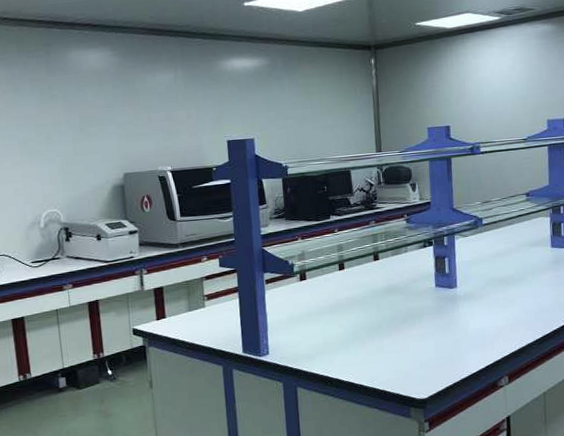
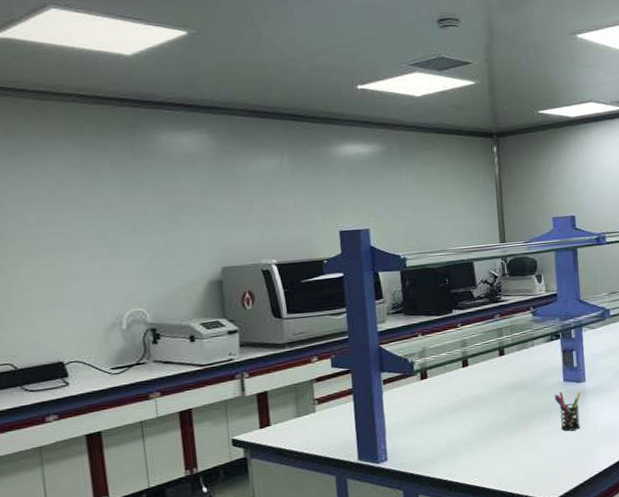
pen holder: none [426,297,452,335] -> present [554,392,580,431]

